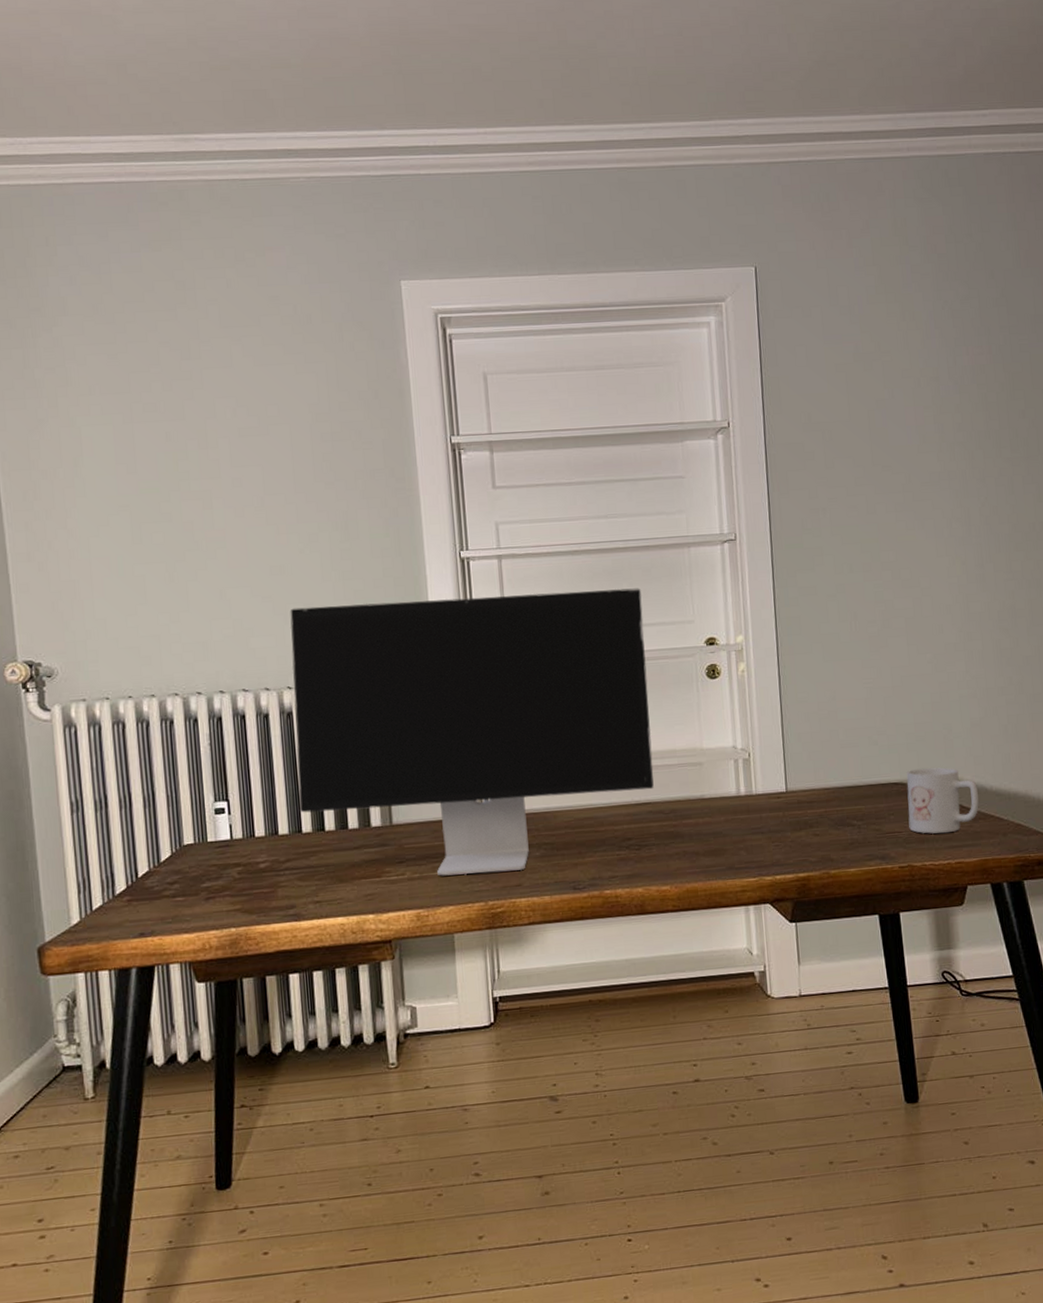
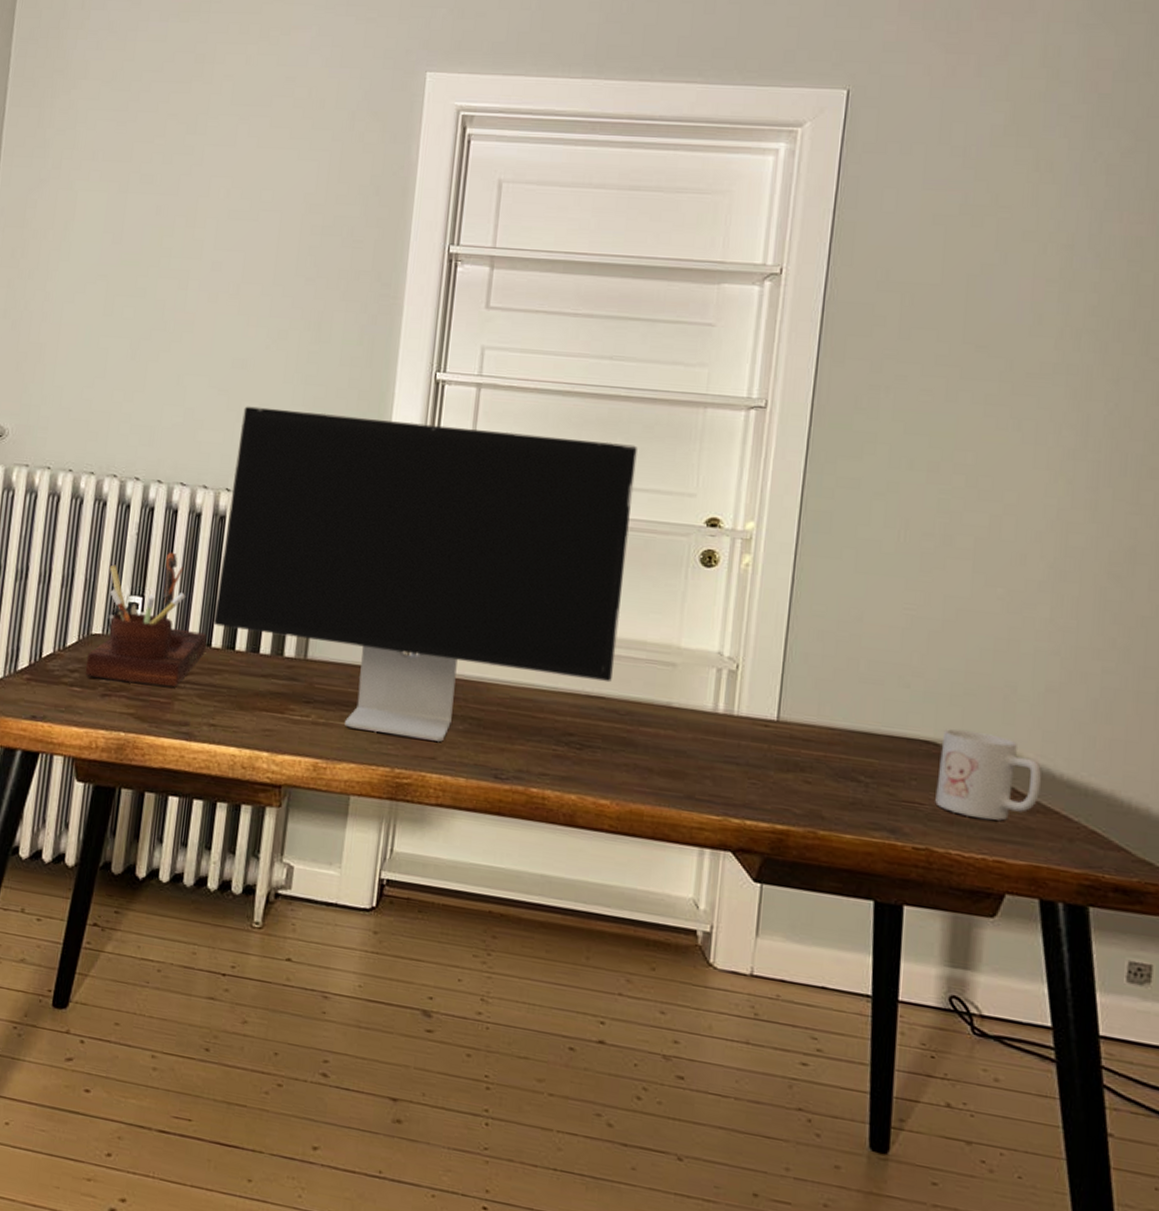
desk organizer: none [183,754,298,885] -> present [85,552,207,688]

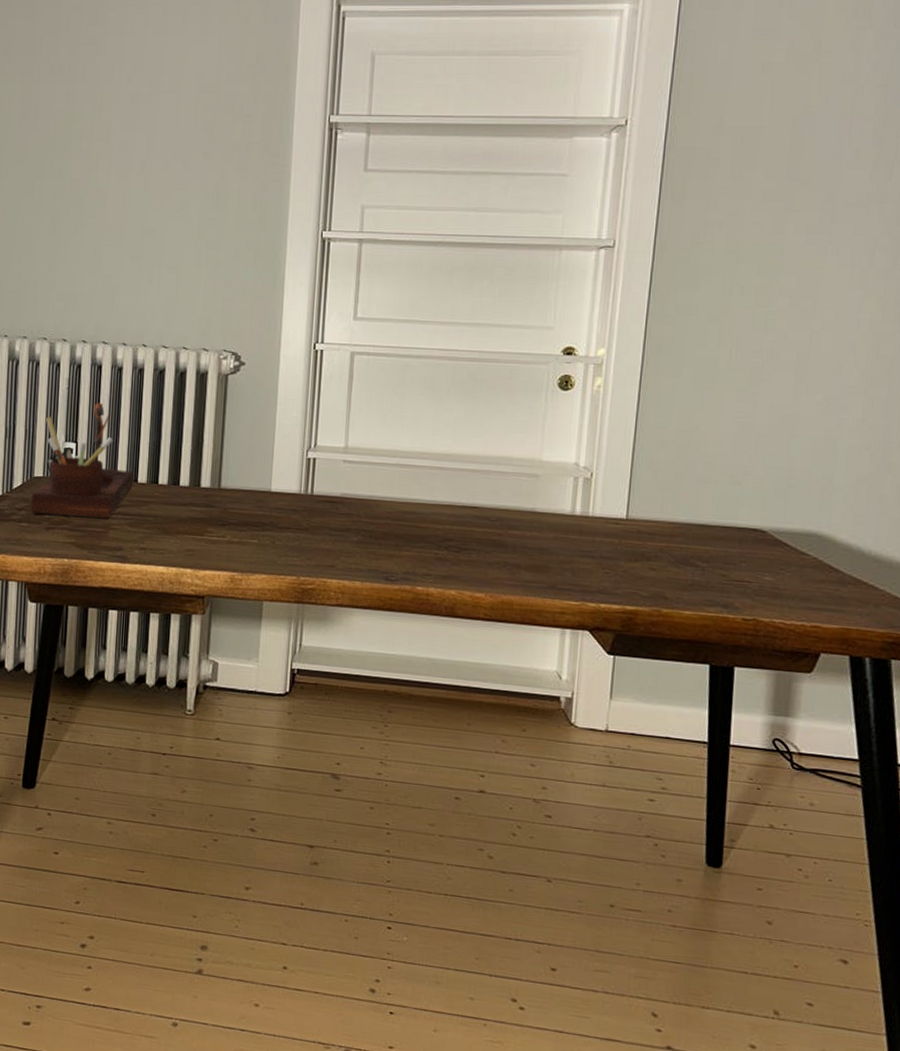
computer monitor: present [214,406,637,742] -> none [139,270,501,552]
mug: present [935,728,1041,821] -> none [762,517,853,593]

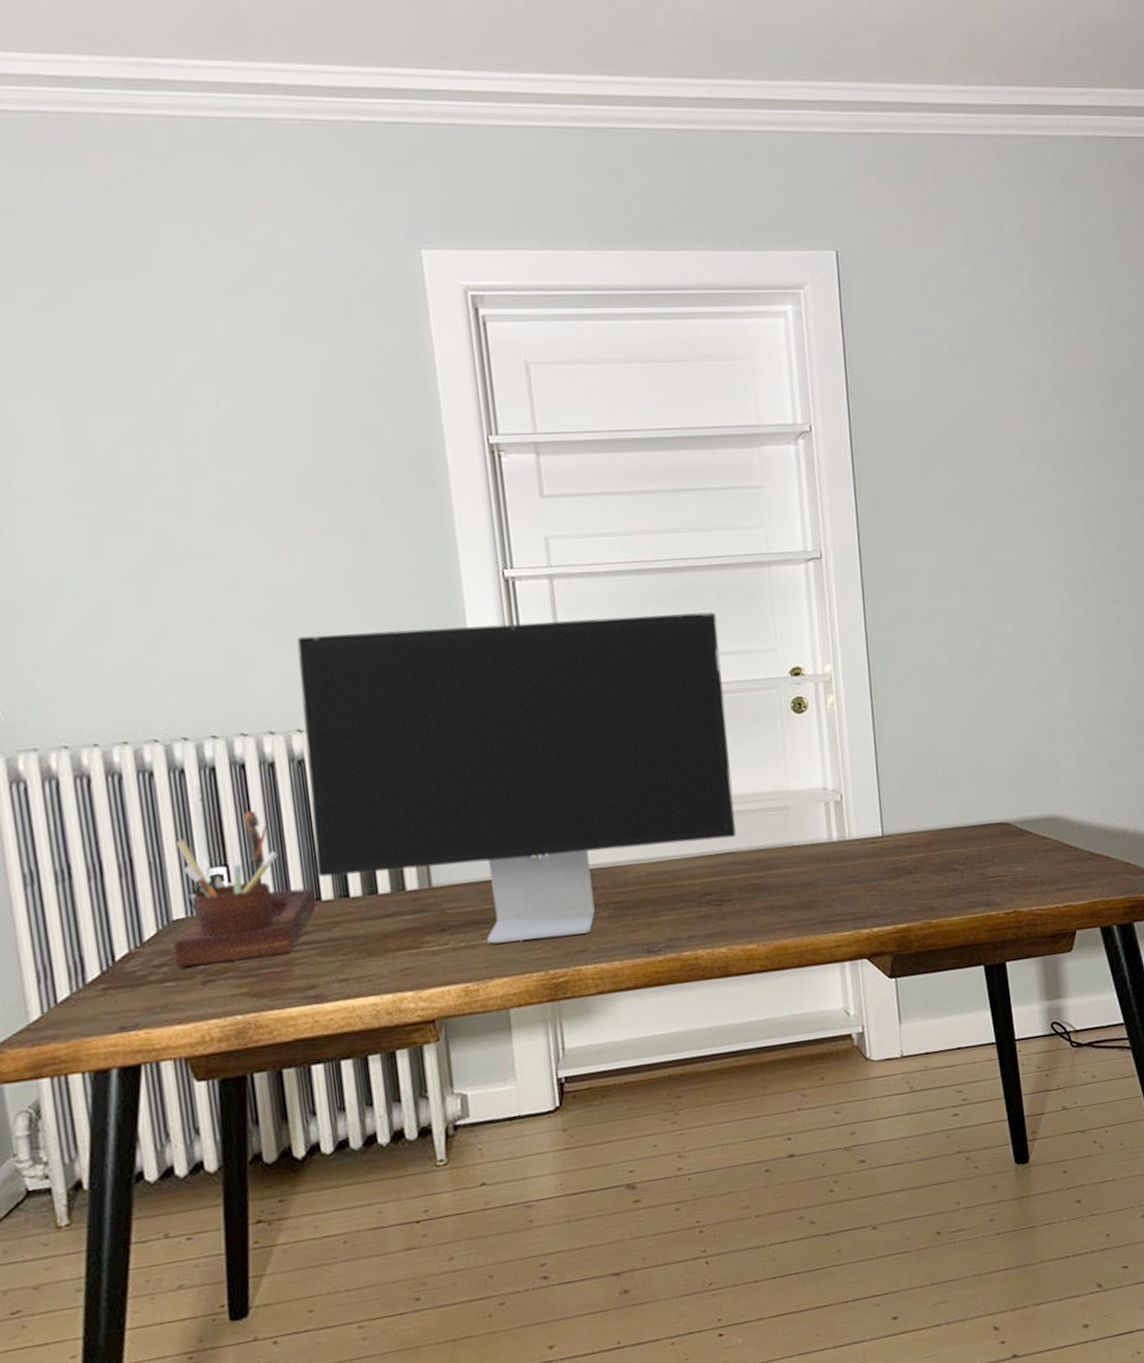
computer monitor: none [139,270,501,552] -> present [297,612,736,944]

